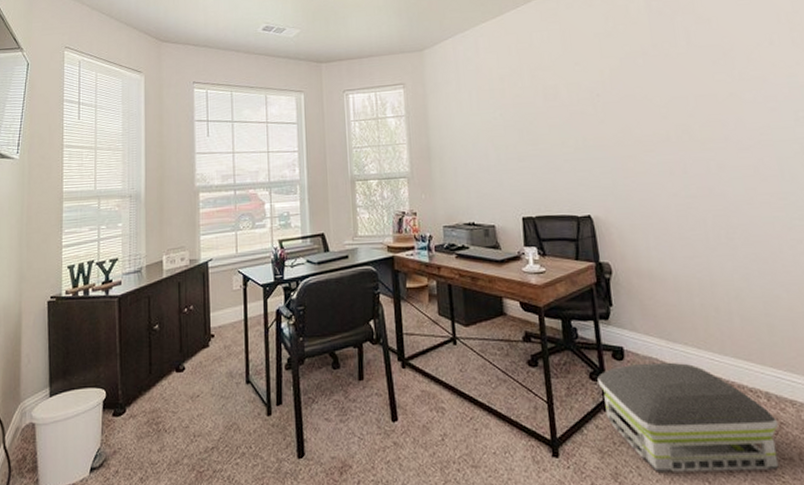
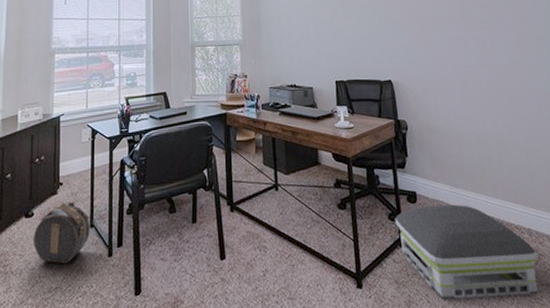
hat box: none [185,355,246,423] -> present [32,201,90,264]

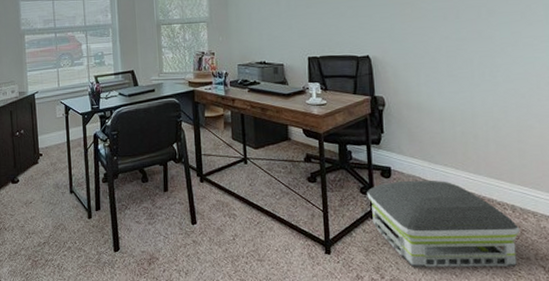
hat box: present [32,201,90,264] -> none [20,170,70,223]

